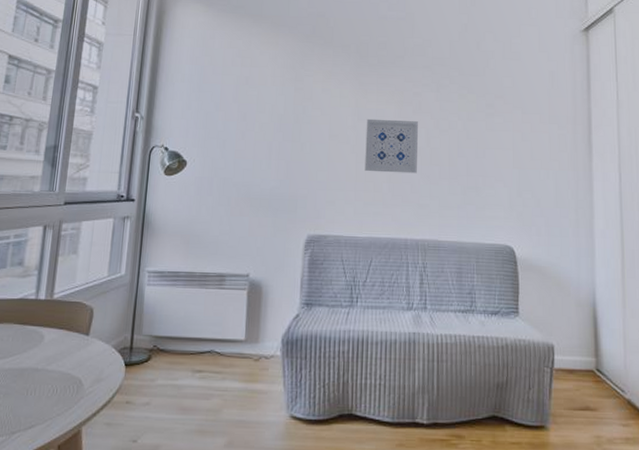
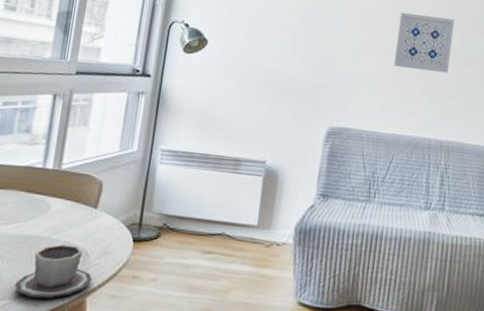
cup: none [11,375,87,431] -> present [15,244,93,299]

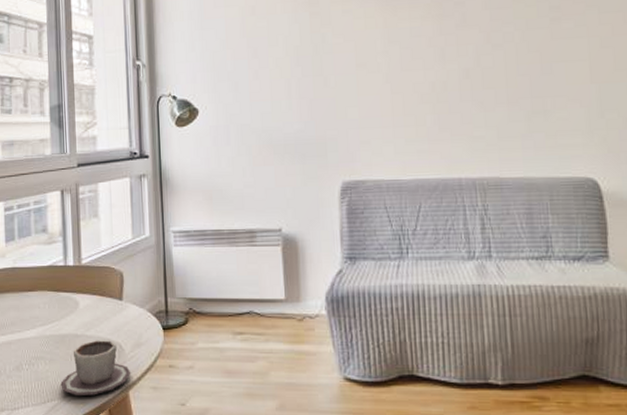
wall art: present [394,12,455,74] -> none [399,37,467,104]

